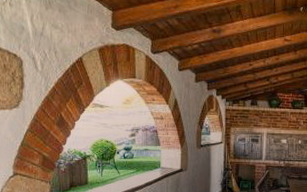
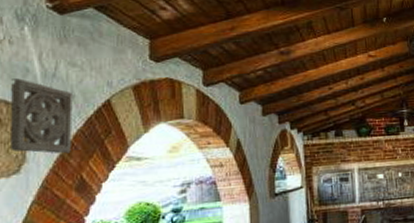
wall ornament: none [11,34,55,96] -> present [10,78,73,154]

